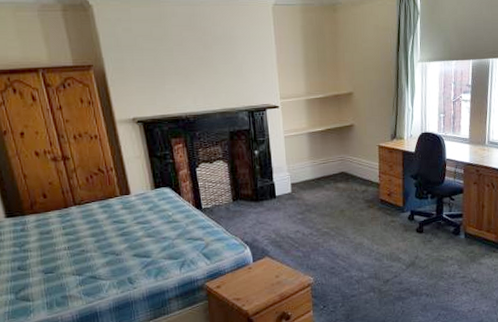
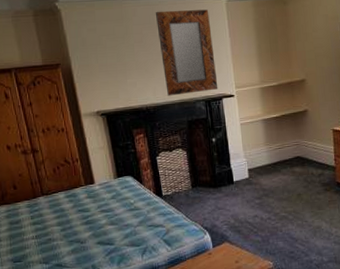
home mirror: none [196,12,262,105] -> present [155,9,218,96]

